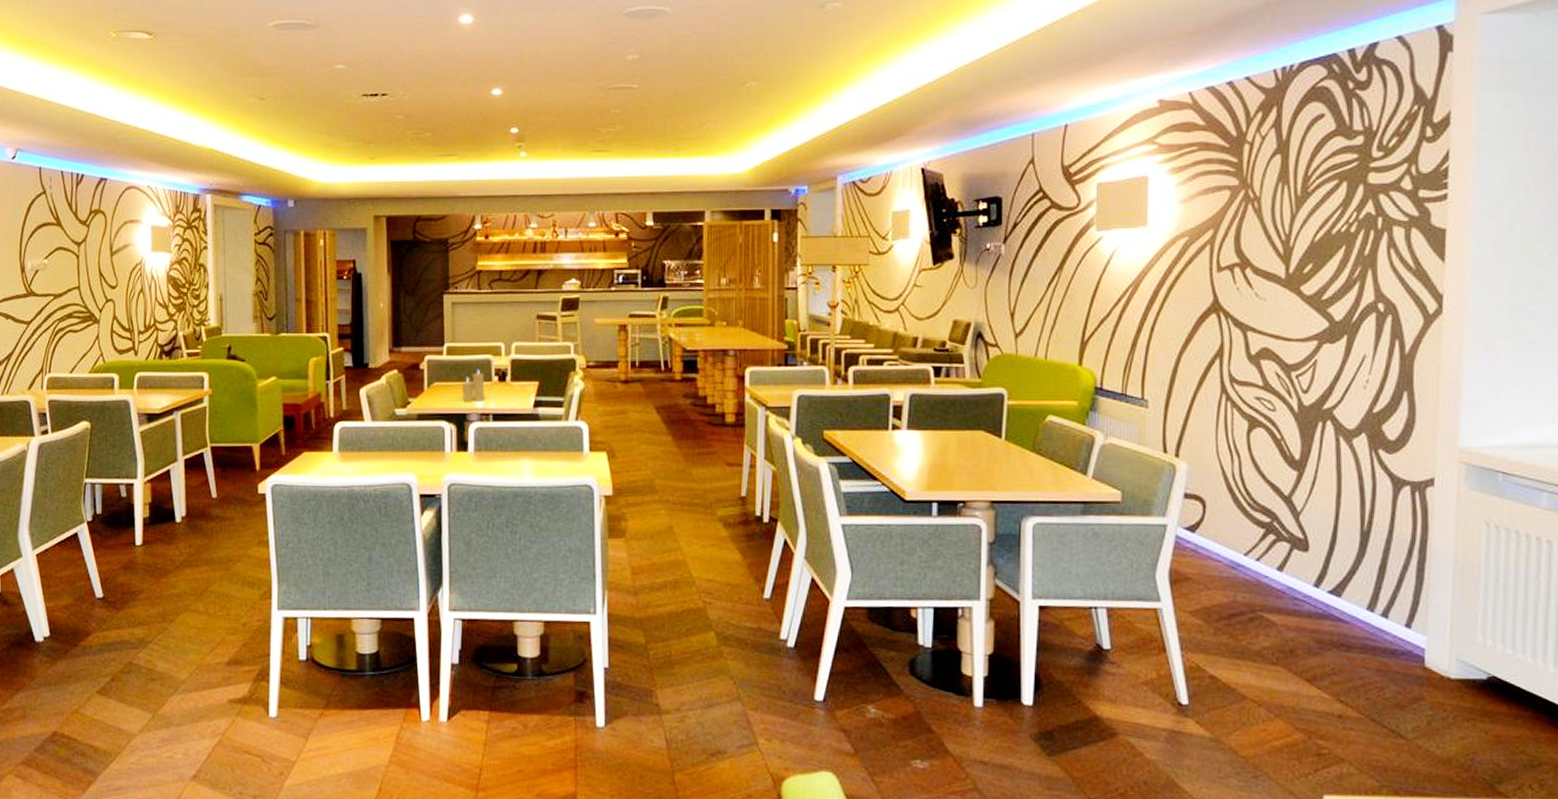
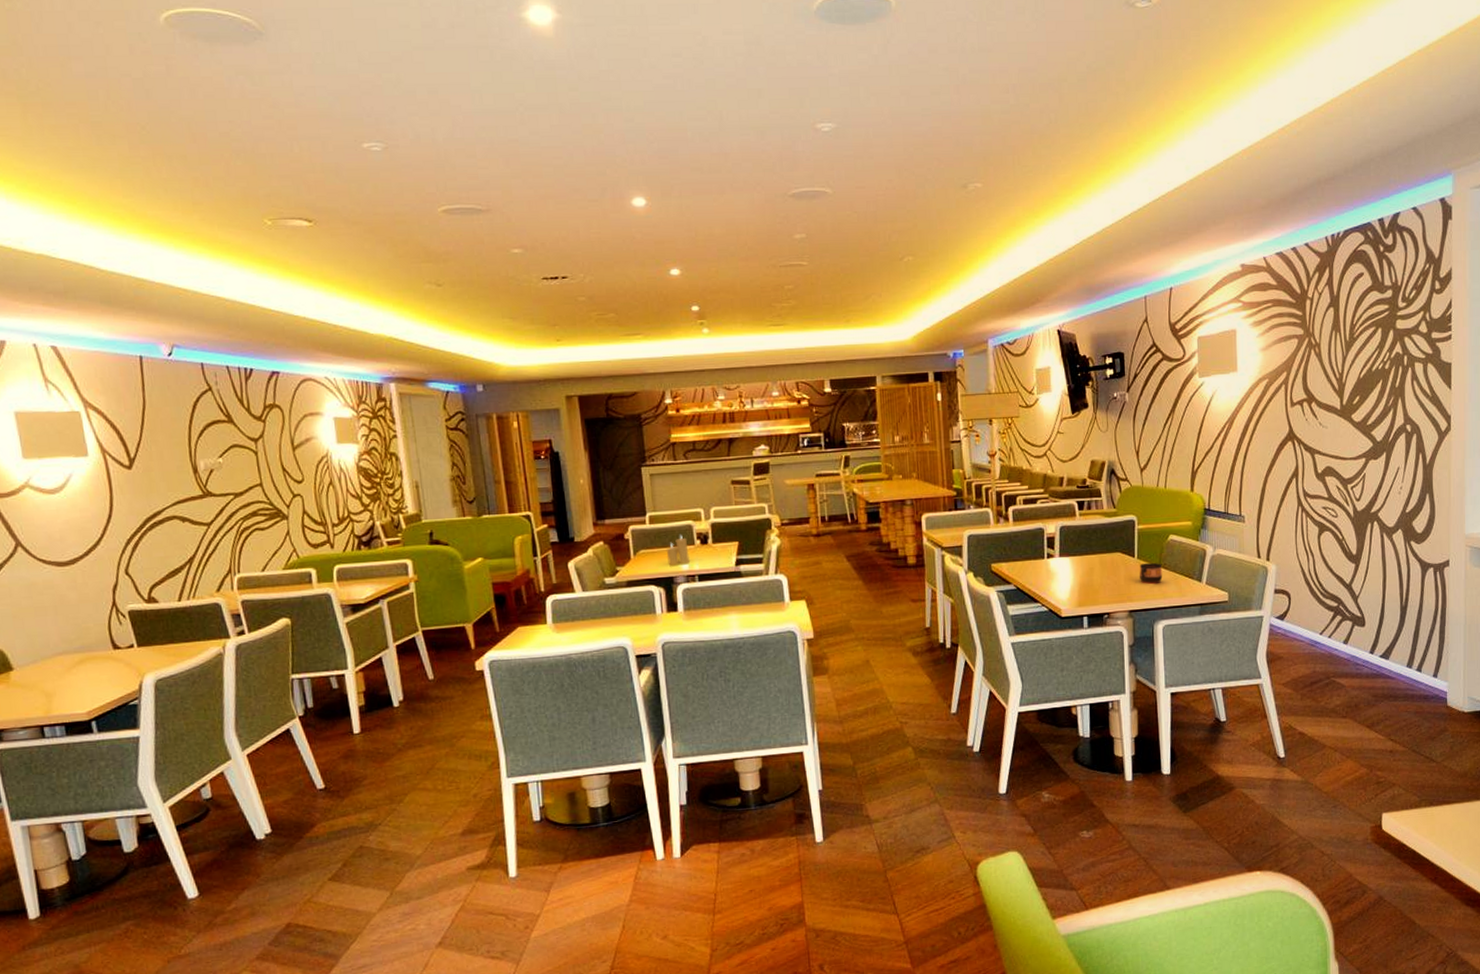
cup: none [1007,445,1037,471] -> present [1139,562,1163,584]

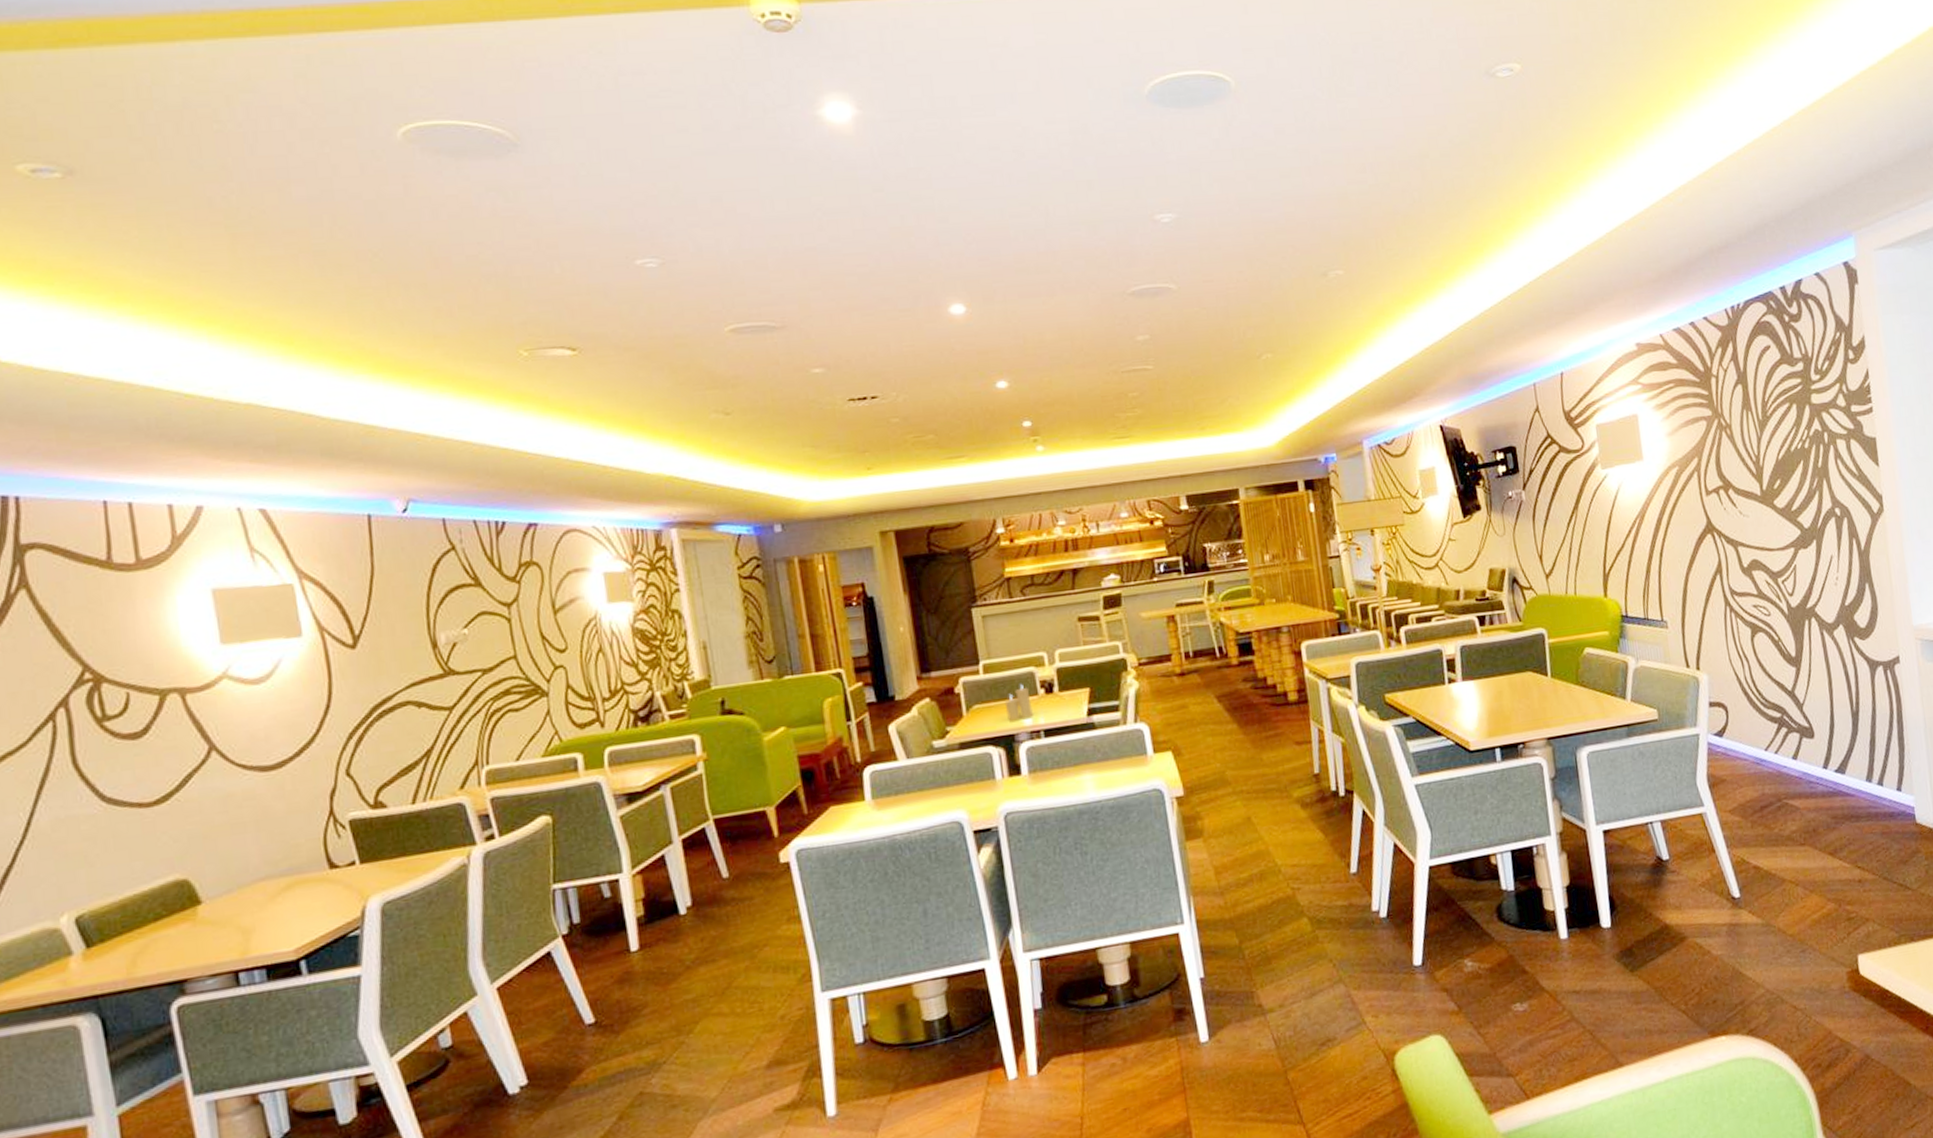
cup: present [1139,562,1163,584] -> none [1554,680,1582,706]

